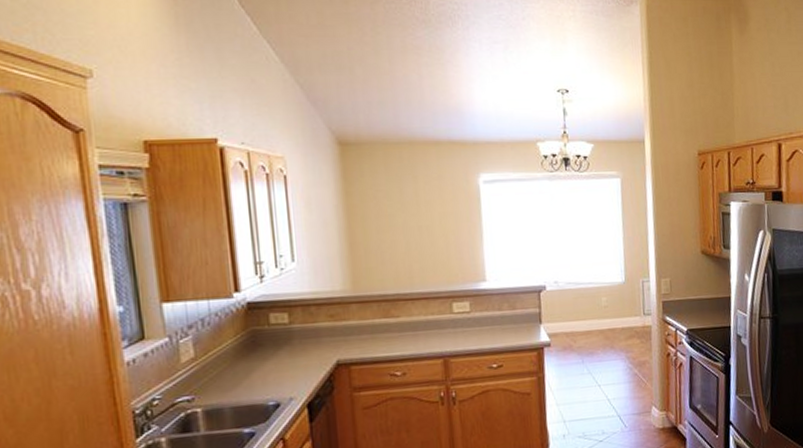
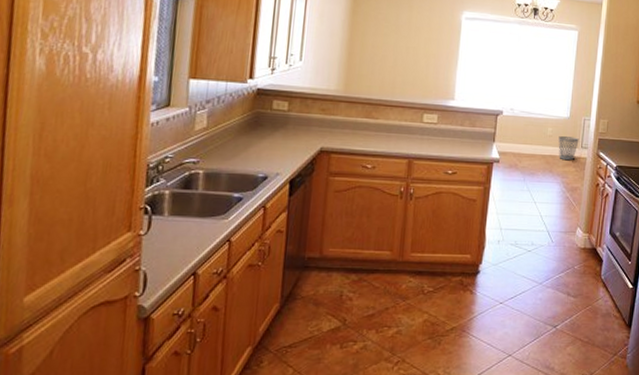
wastebasket: none [615,303,640,333] -> present [558,136,579,161]

